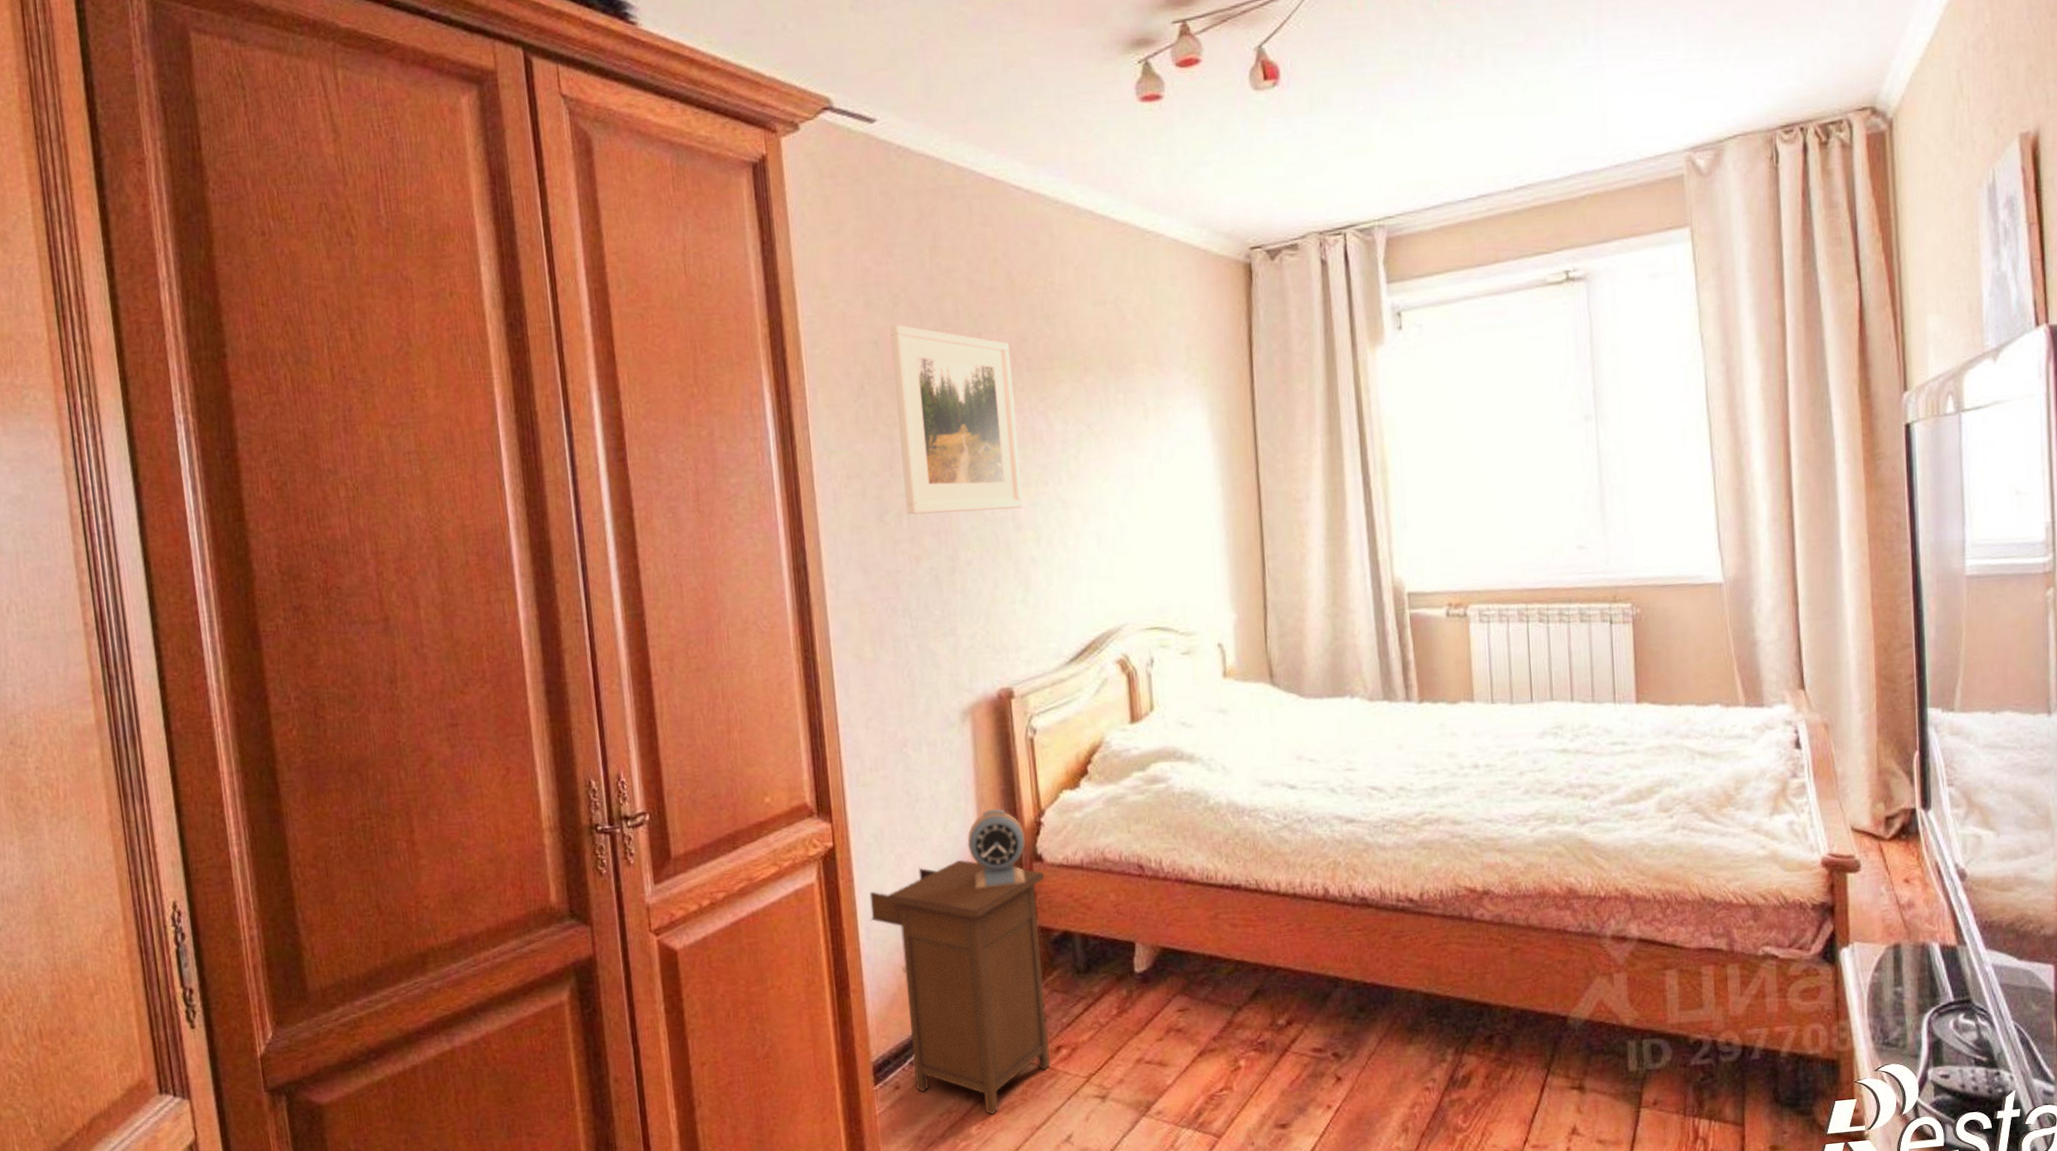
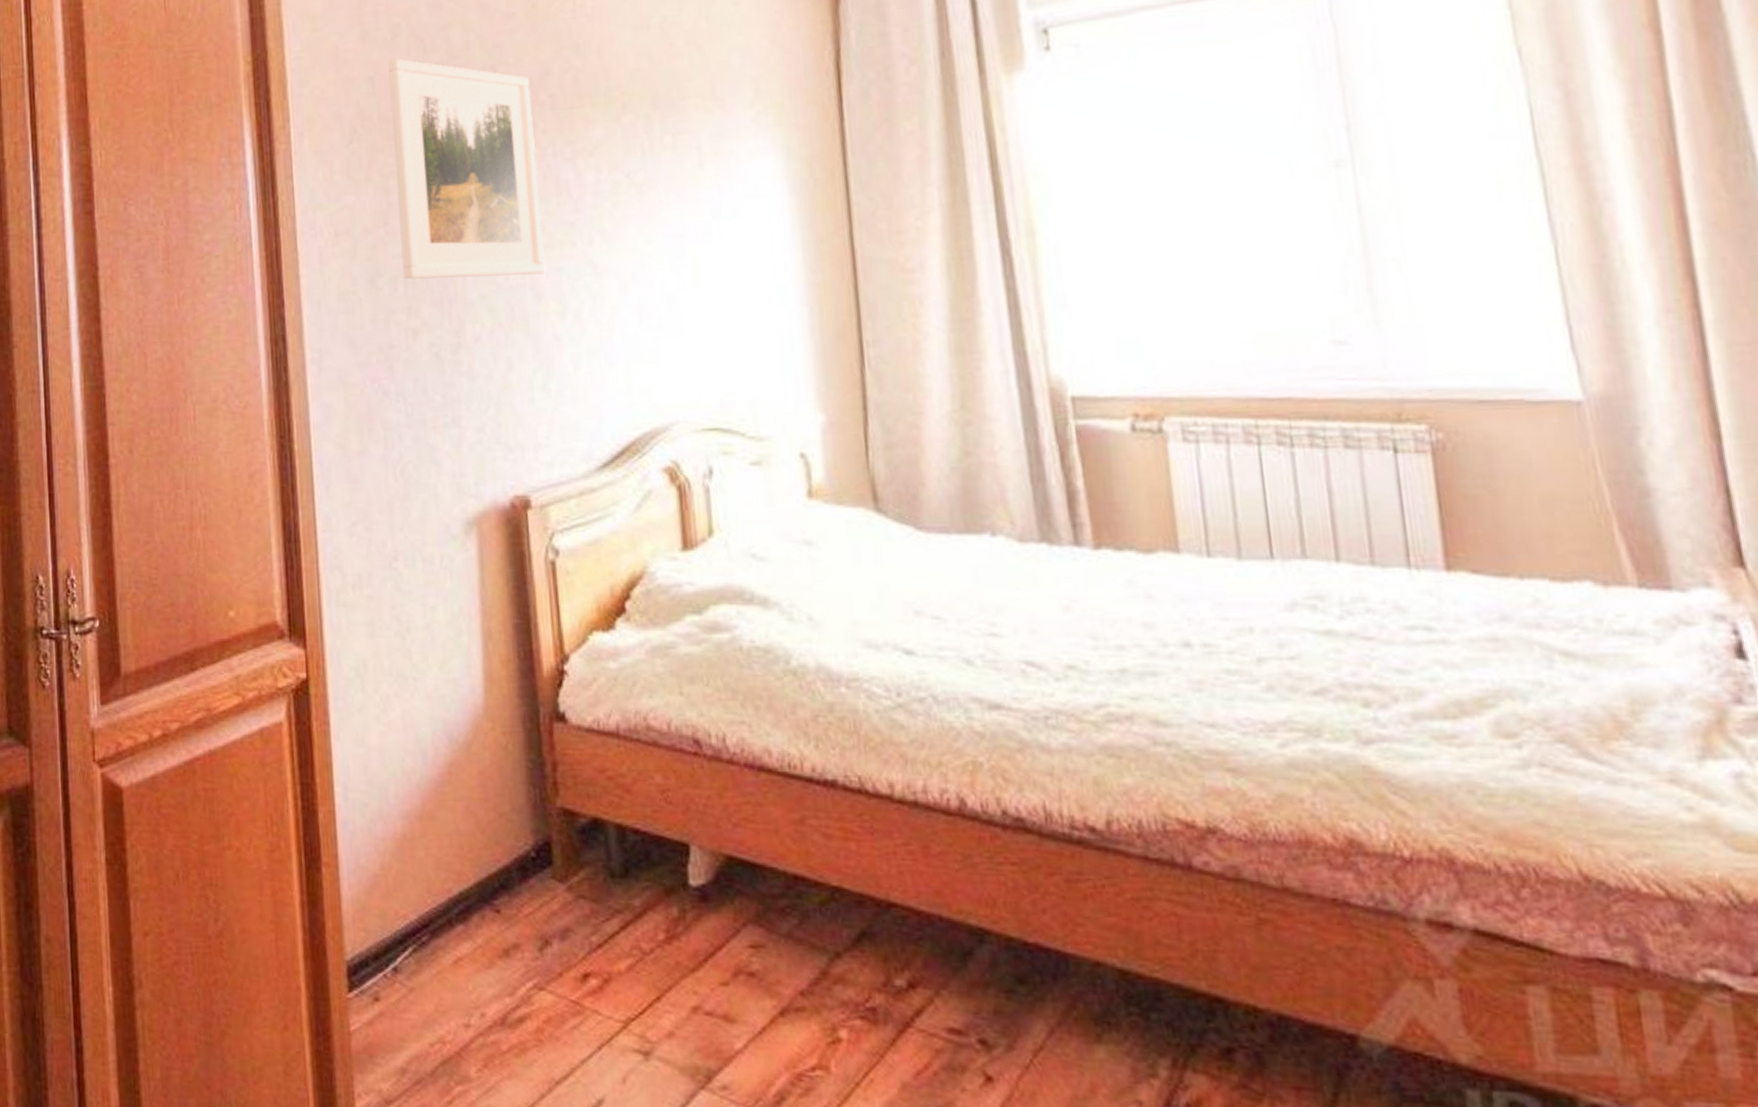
nightstand: present [869,860,1050,1114] -> none [348,711,575,1054]
alarm clock: present [967,809,1026,889] -> none [470,649,545,750]

